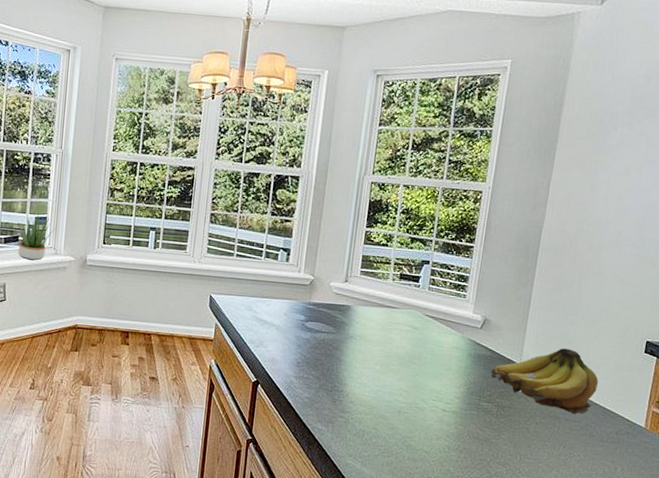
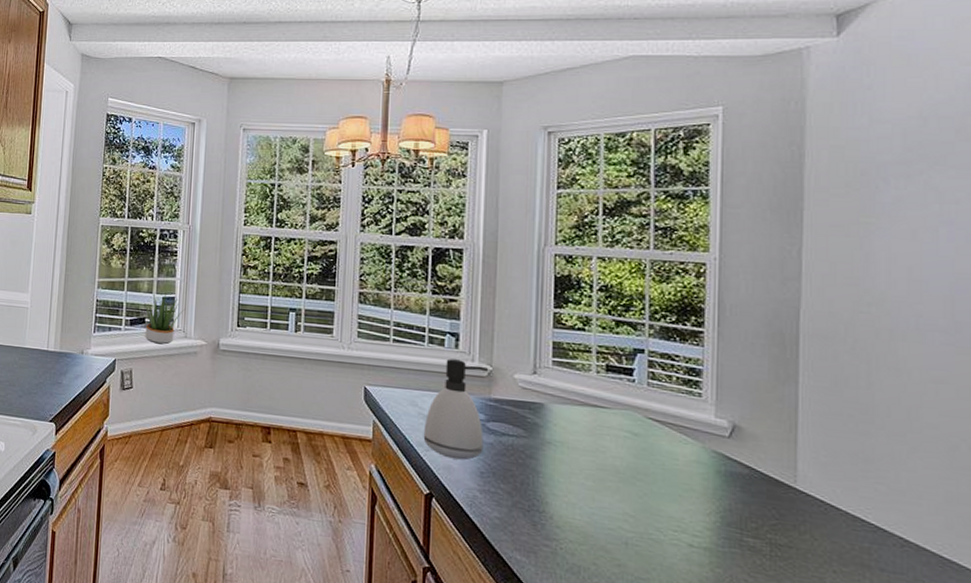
soap dispenser: none [255,270,311,354] -> present [423,358,489,461]
fruit: present [490,348,598,414] -> none [753,468,923,563]

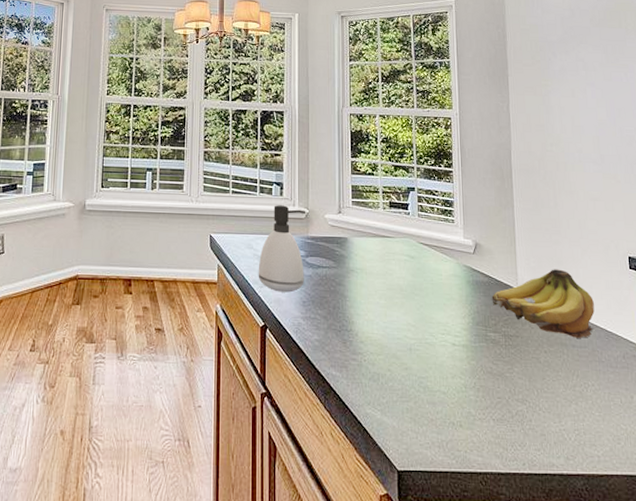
potted plant: present [144,292,186,346] -> none [16,159,55,210]
fruit: none [753,468,923,563] -> present [491,269,595,338]

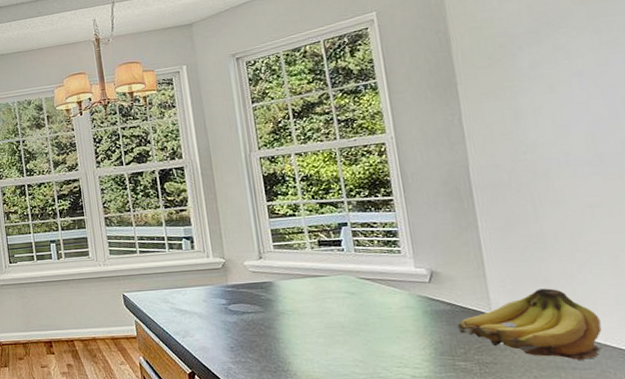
soap dispenser: present [258,205,306,293] -> none [177,258,230,341]

